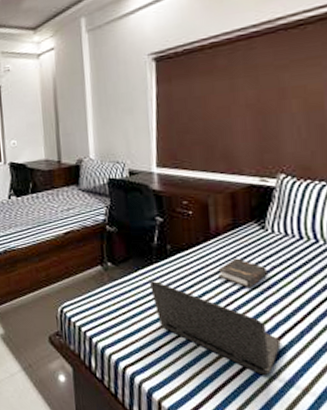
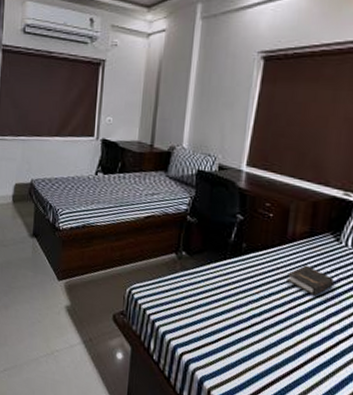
laptop: present [150,281,281,376] -> none [219,275,334,380]

